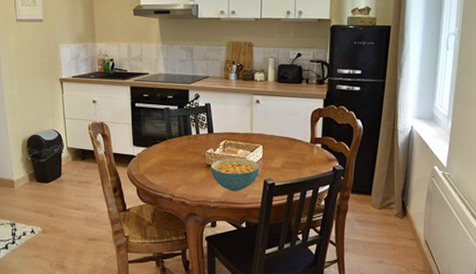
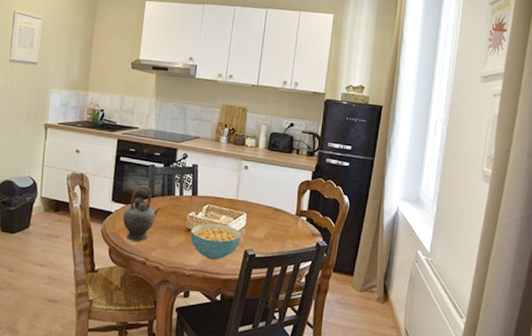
teapot: none [145,127,180,180] -> present [122,184,161,242]

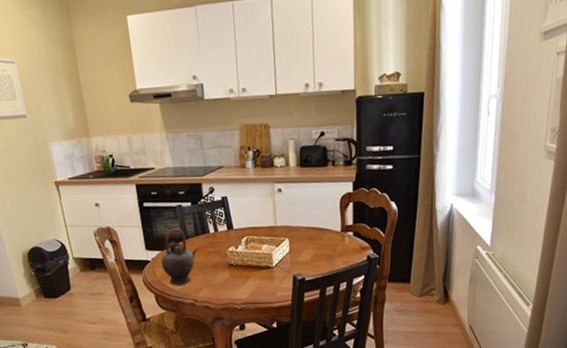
cereal bowl: present [190,223,242,260] -> none [233,253,287,291]

